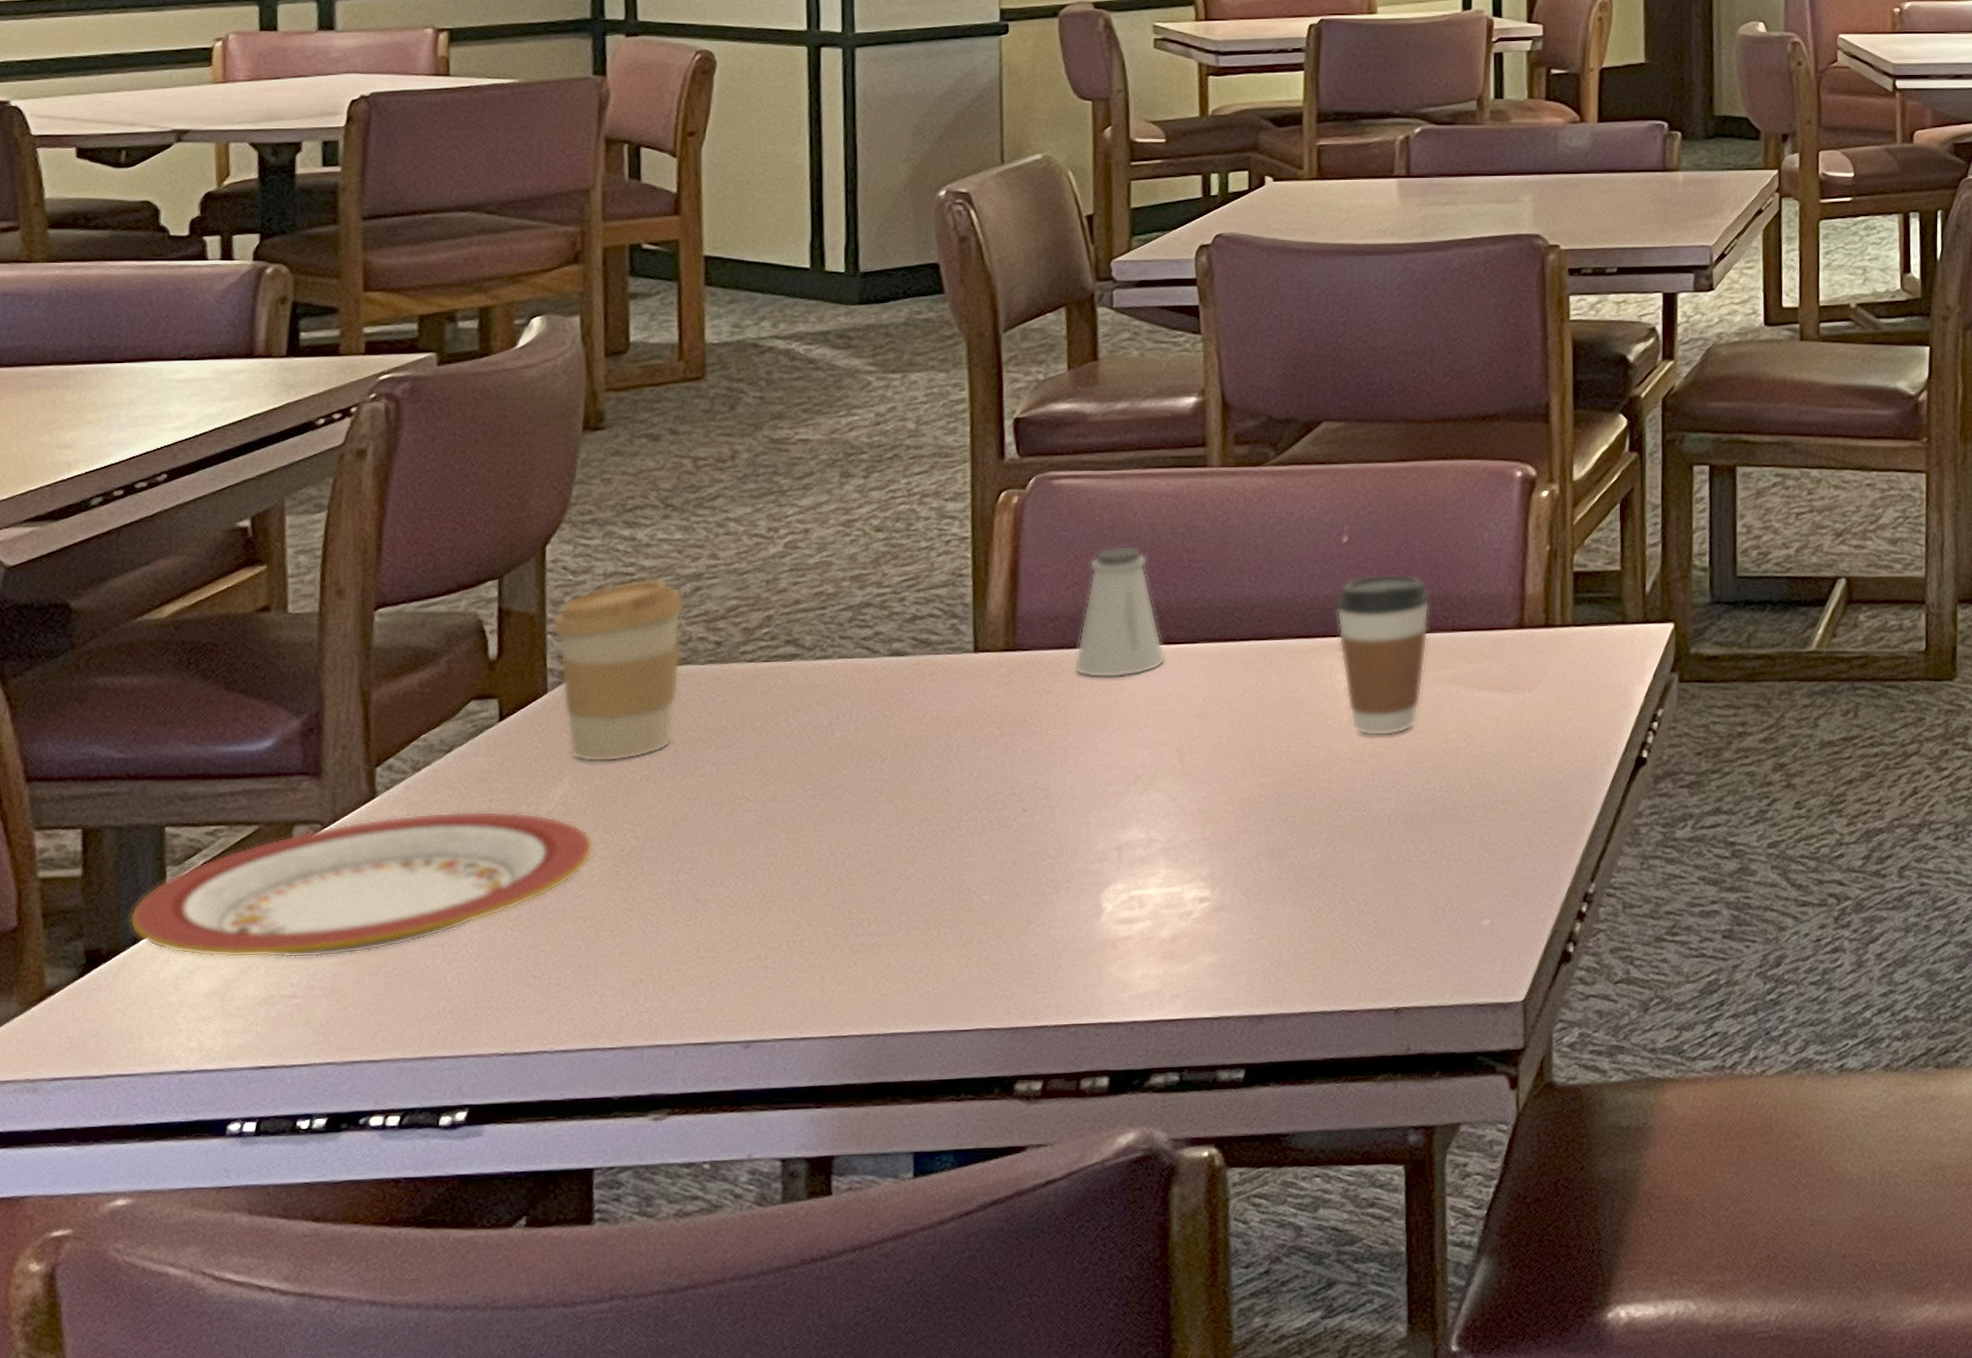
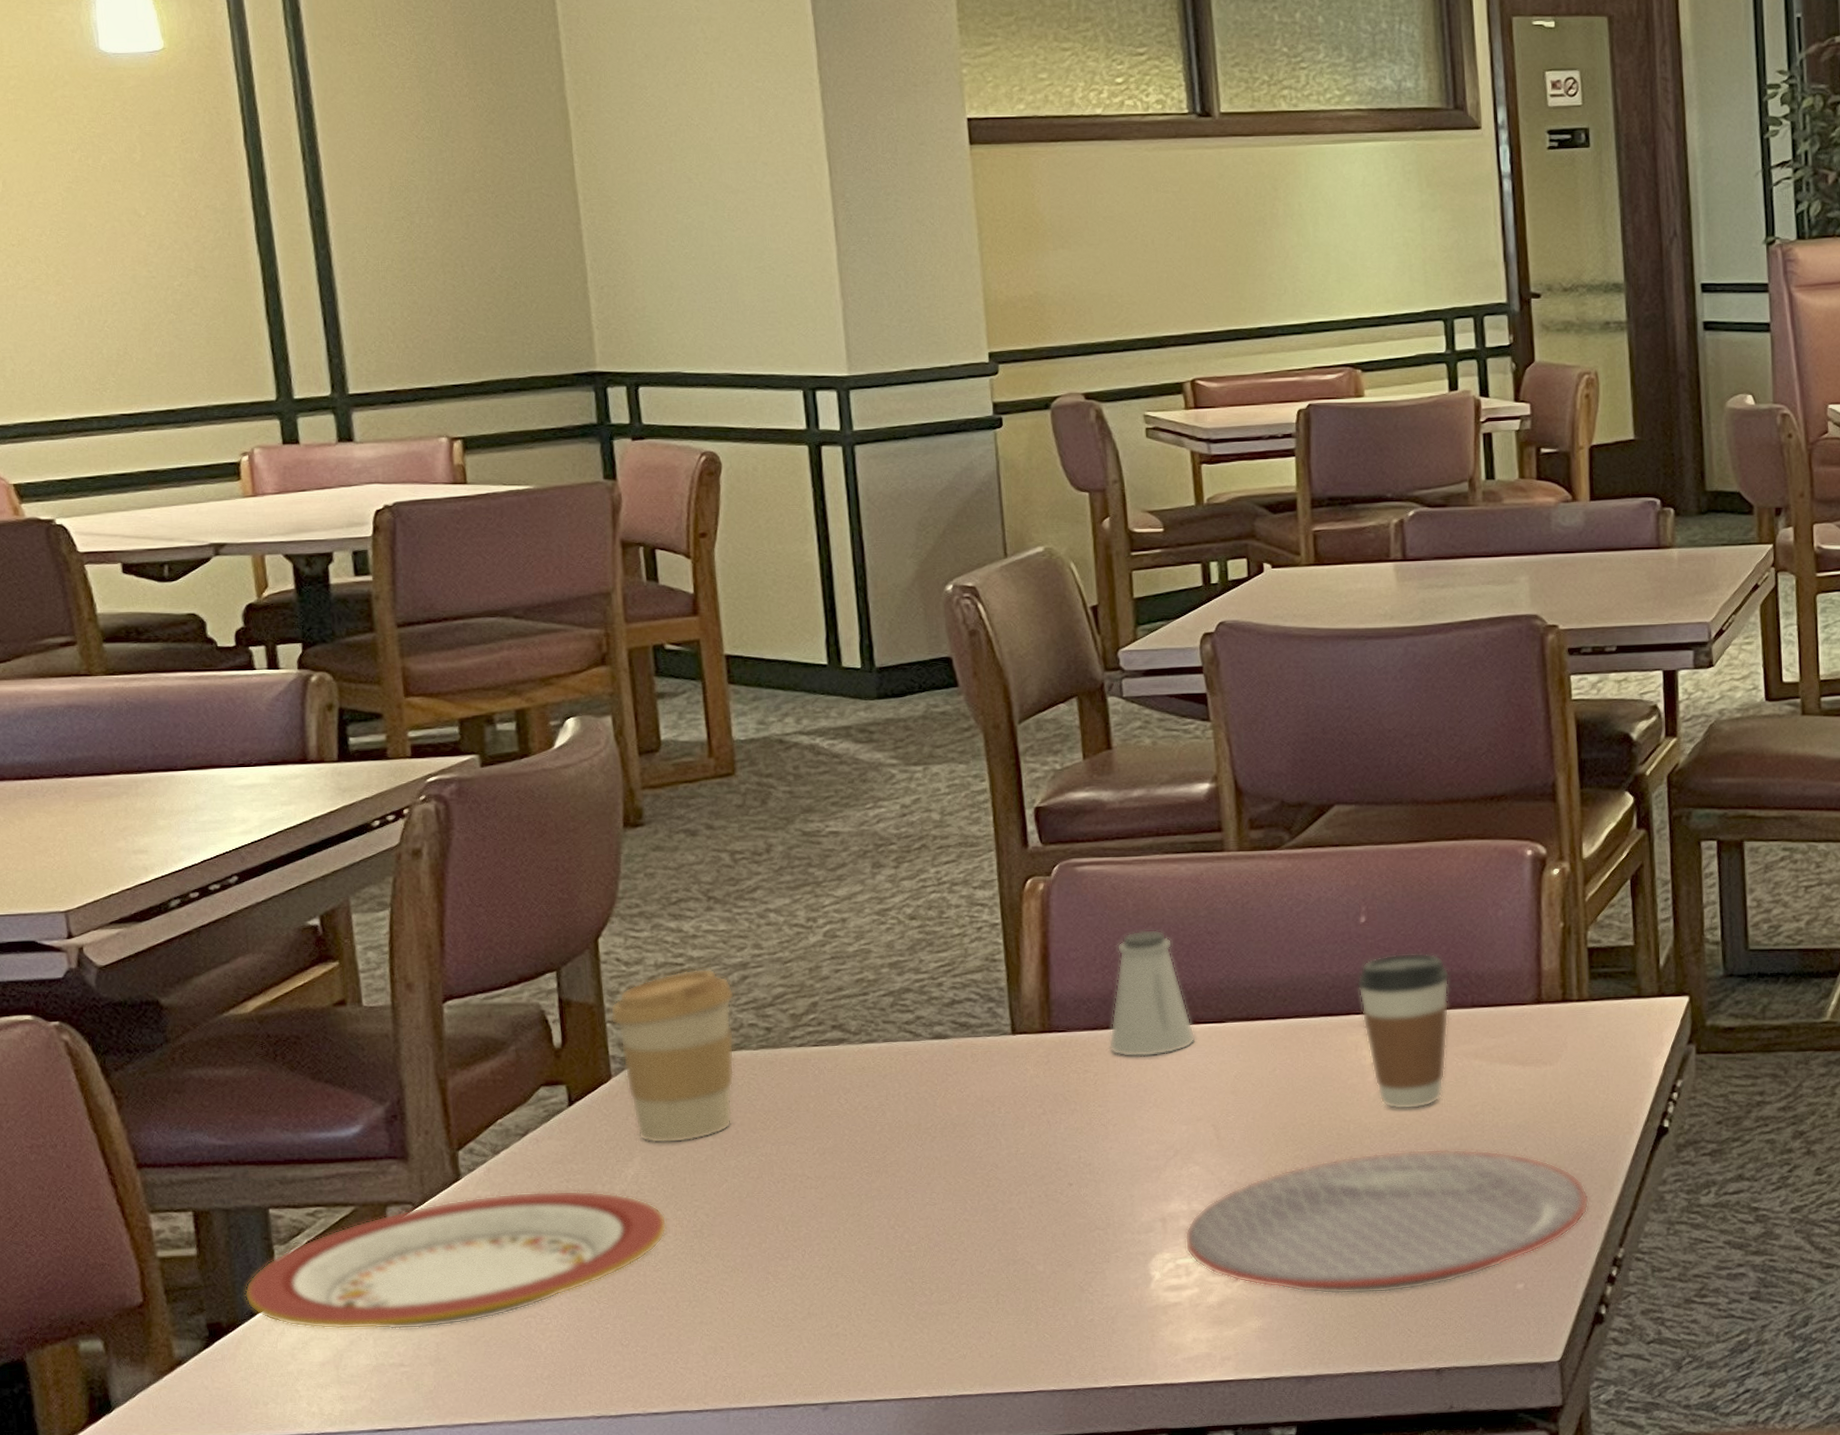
plate: none [1140,777,1563,929] -> present [1184,1149,1590,1295]

